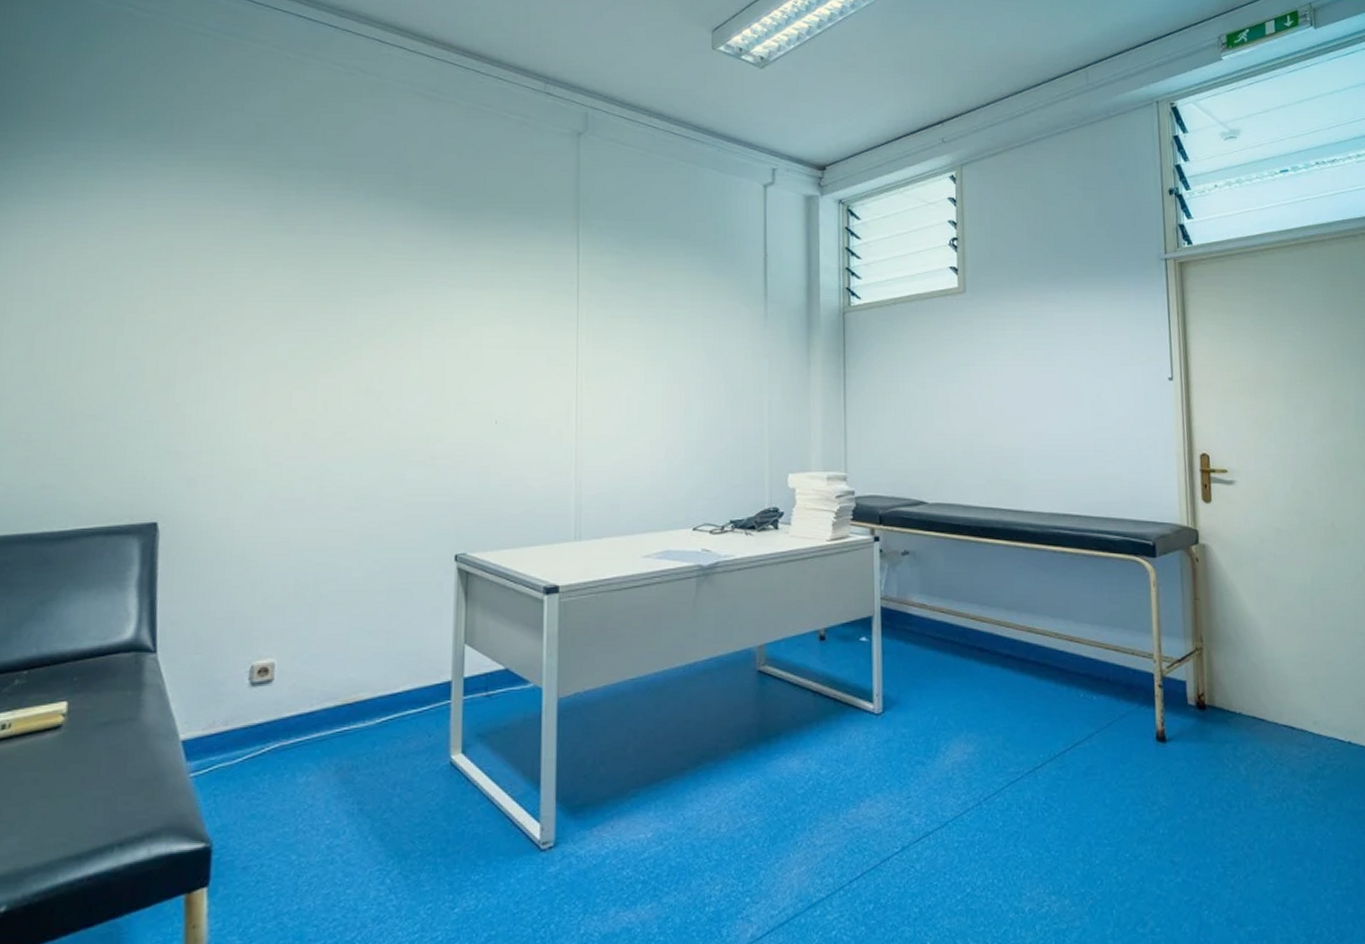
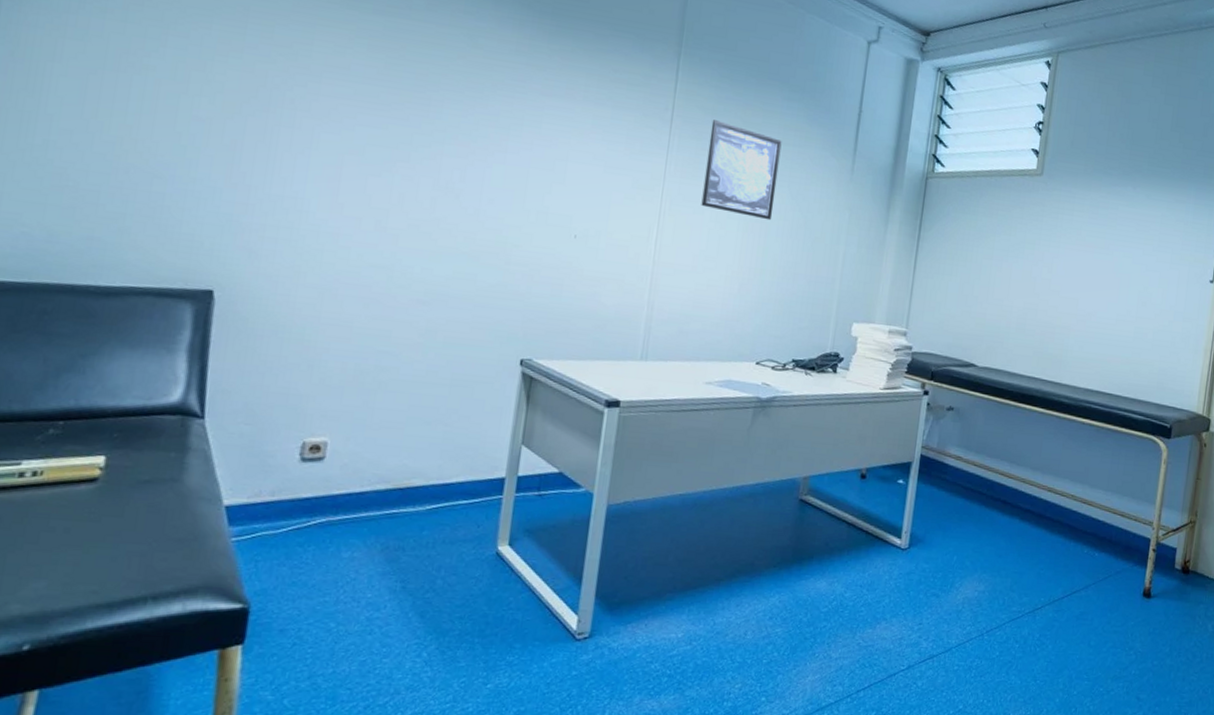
wall art: none [617,286,690,379] -> present [701,120,782,221]

